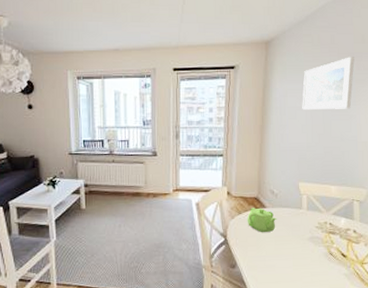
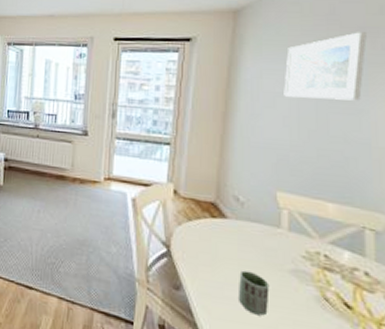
teapot: present [247,208,277,233] -> none [199,215,242,252]
cup: none [275,244,296,274] -> present [237,270,270,316]

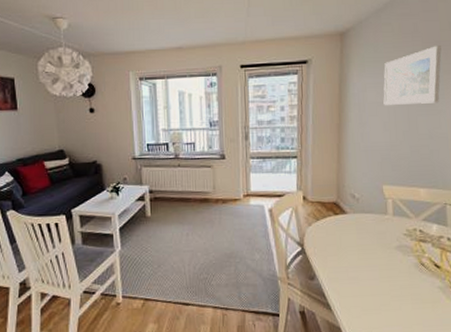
cup: present [237,270,270,316] -> none [359,253,382,287]

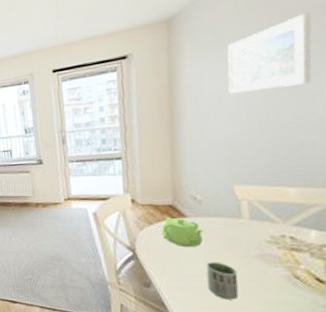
teapot: none [325,214,359,242] -> present [160,217,204,248]
cup: none [359,253,382,287] -> present [206,262,239,300]

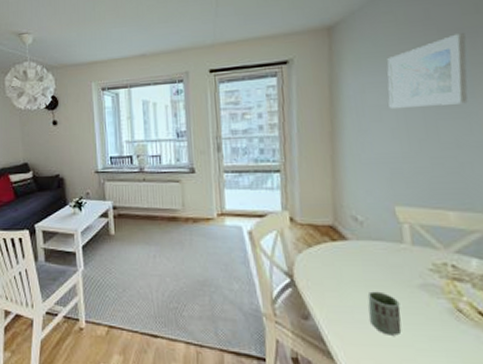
teapot: present [160,217,204,248] -> none [320,239,366,275]

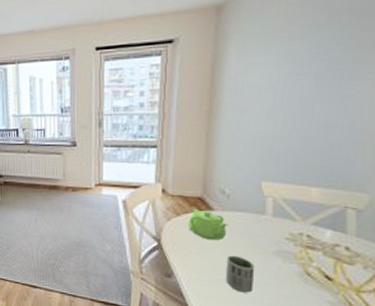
teapot: none [320,239,366,275] -> present [187,209,229,241]
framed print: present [387,32,468,108] -> none [268,13,355,89]

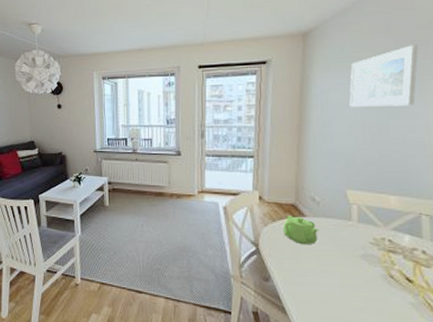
cup: present [225,255,255,293] -> none [318,259,344,296]
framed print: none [268,13,355,89] -> present [349,43,418,107]

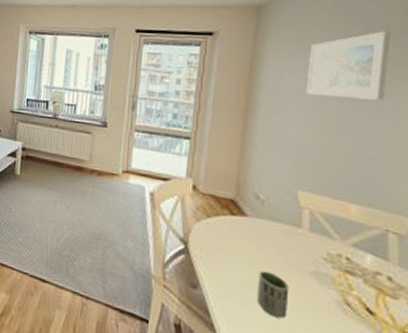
teapot: present [282,216,320,245] -> none [217,212,262,251]
cup: none [318,259,344,296] -> present [256,270,289,319]

